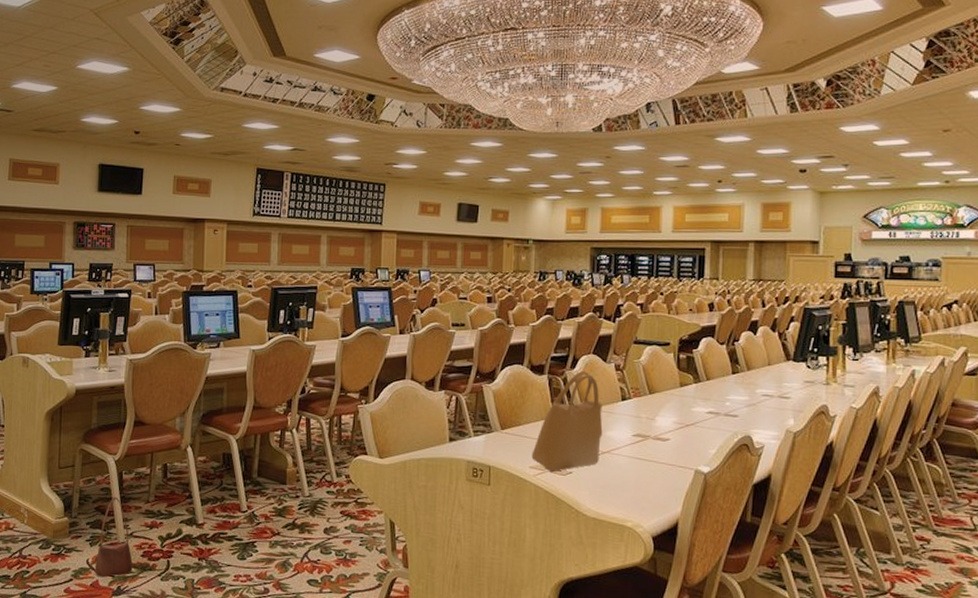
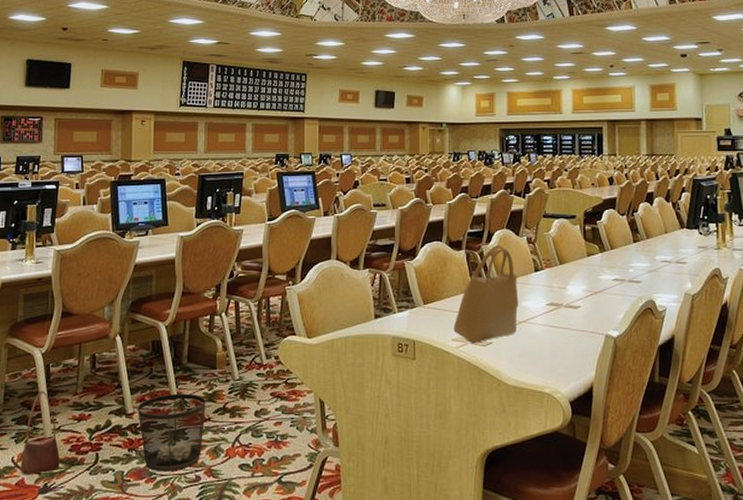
waste bin: none [207,506,276,582] -> present [137,393,206,471]

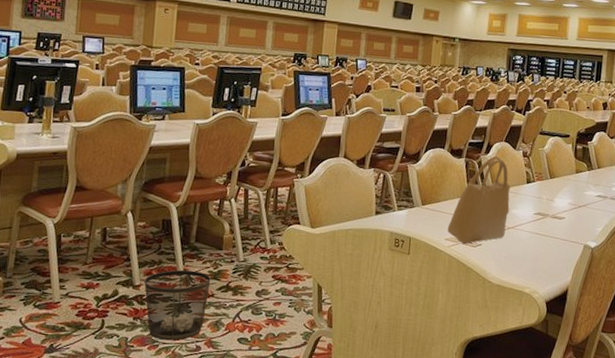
shoulder bag: present [20,390,60,475] -> none [27,258,67,336]

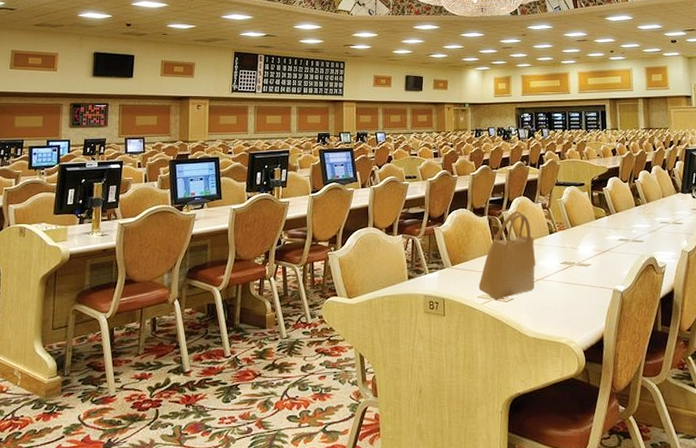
waste bin: present [144,269,211,340] -> none [193,352,257,424]

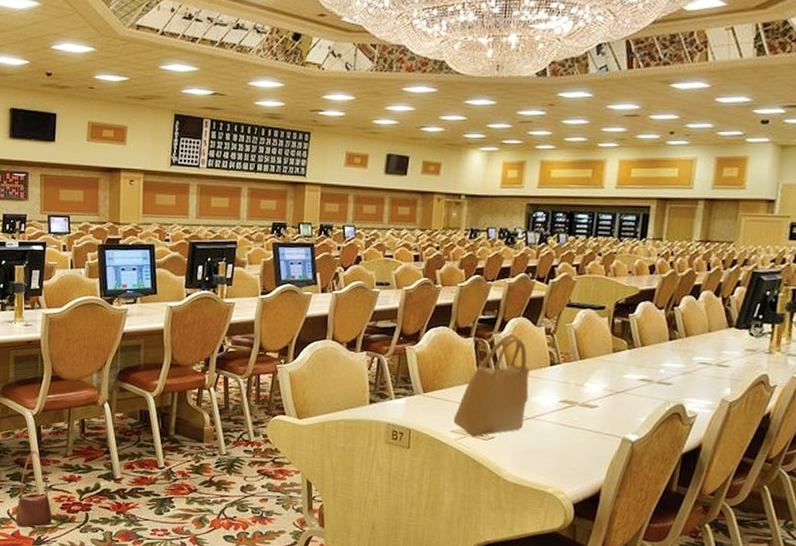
shoulder bag: none [86,352,123,432] -> present [15,450,52,528]

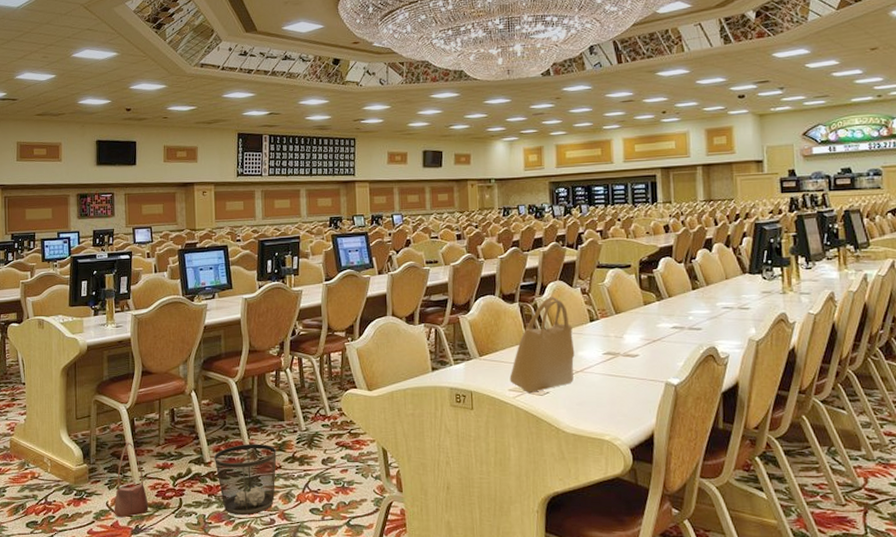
waste bin: none [125,463,193,536] -> present [214,444,277,515]

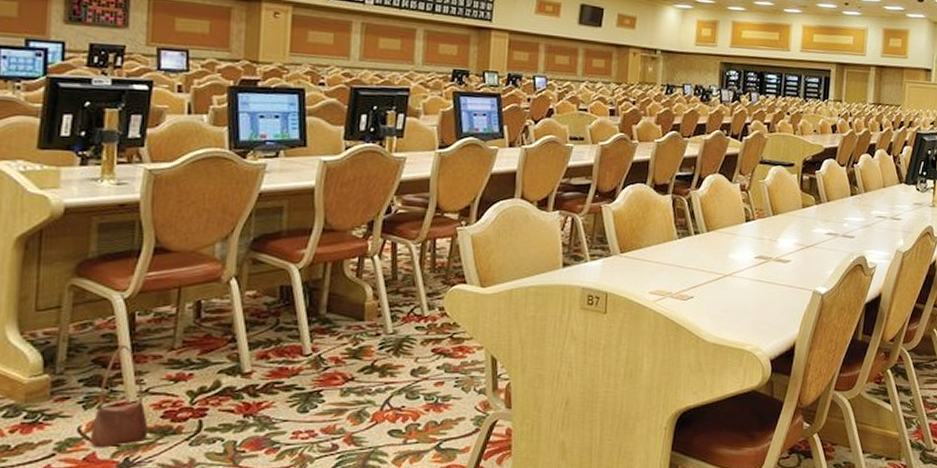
waste bin: present [214,444,277,515] -> none [256,349,350,440]
handbag: present [509,296,575,392] -> none [652,190,726,296]

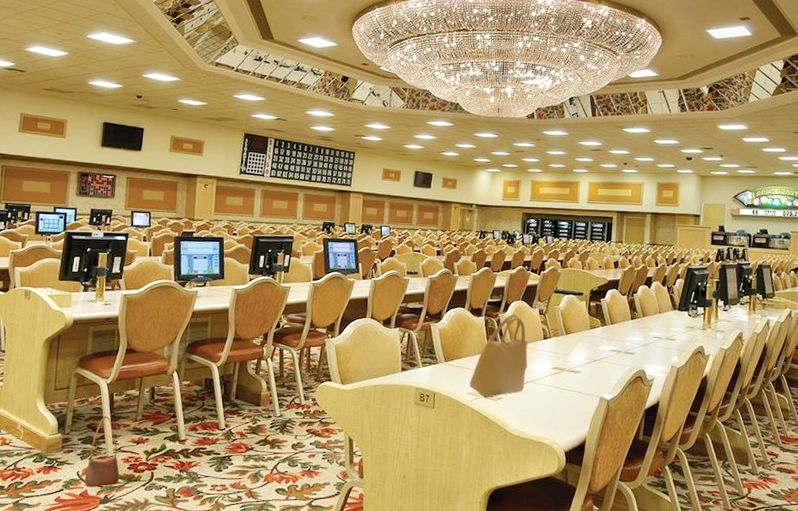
handbag: none [652,190,726,296] -> present [469,313,528,397]

